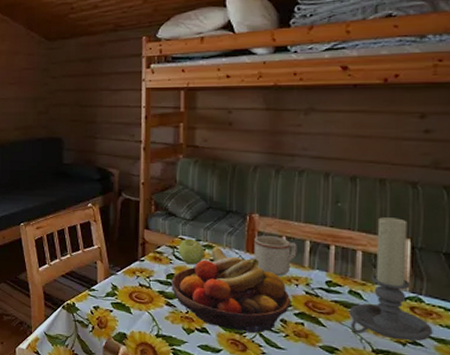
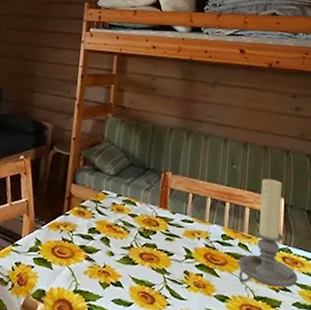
fruit bowl: present [171,246,292,333] -> none [92,201,194,285]
apple: present [179,238,204,265] -> none [101,193,124,219]
mug: present [254,236,297,276] -> none [165,192,201,230]

